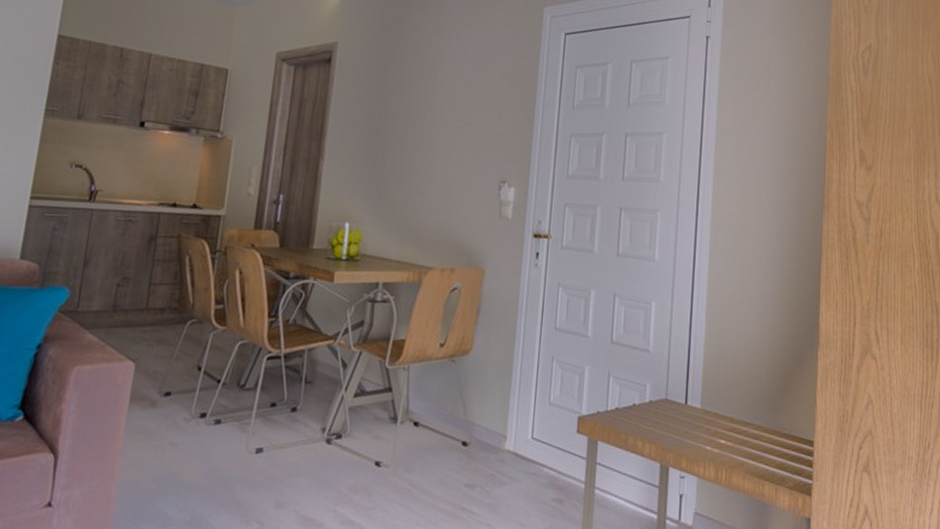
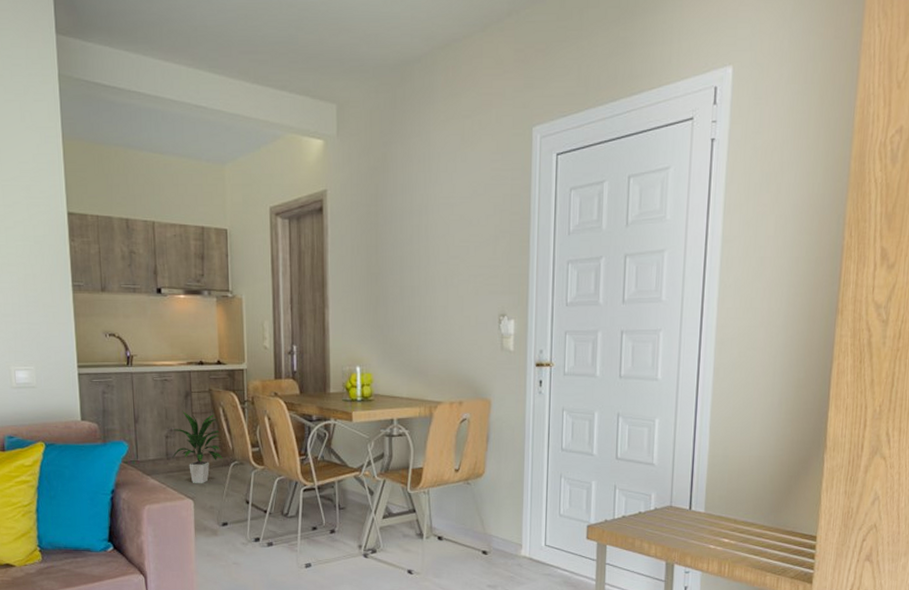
indoor plant: none [120,256,183,343] -> present [172,410,223,483]

